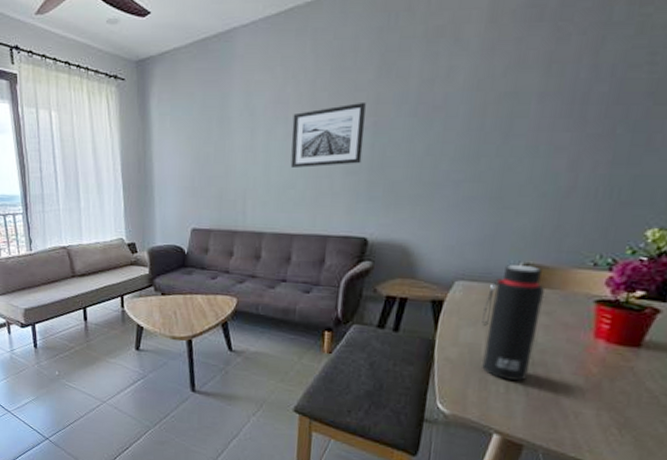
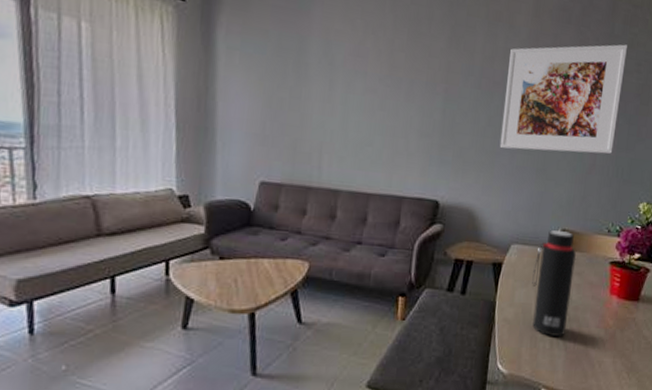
wall art: present [290,101,366,169] -> none [368,68,438,128]
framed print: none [440,31,634,178] -> present [499,44,627,154]

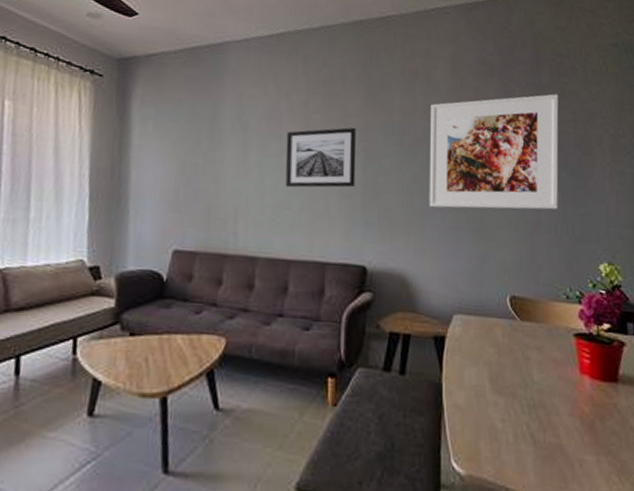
wall art: none [368,68,438,128] -> present [285,127,357,188]
water bottle: present [532,230,576,337] -> none [483,297,533,428]

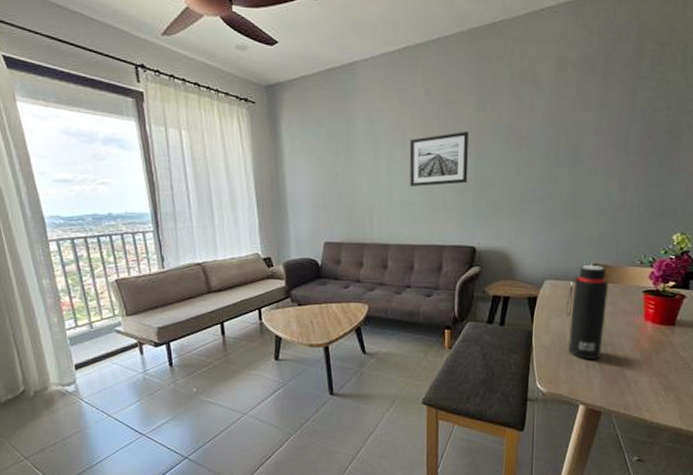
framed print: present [429,94,559,210] -> none [529,84,655,195]
water bottle: none [483,297,533,428] -> present [566,265,609,360]

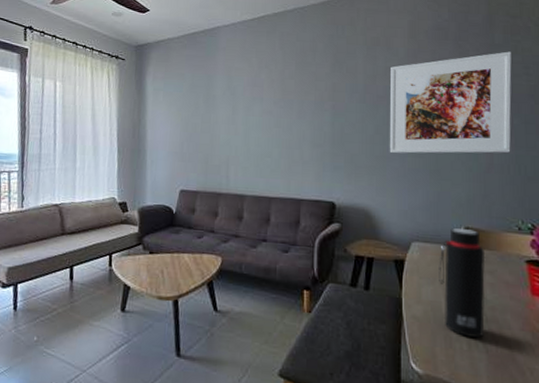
wall art: present [409,130,469,187] -> none [266,89,326,140]
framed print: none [529,84,655,195] -> present [389,51,512,154]

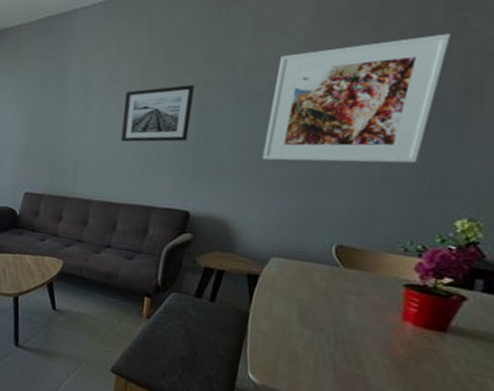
wall art: none [266,89,326,140] -> present [120,84,194,142]
water bottle: present [439,228,486,338] -> none [293,245,356,357]

